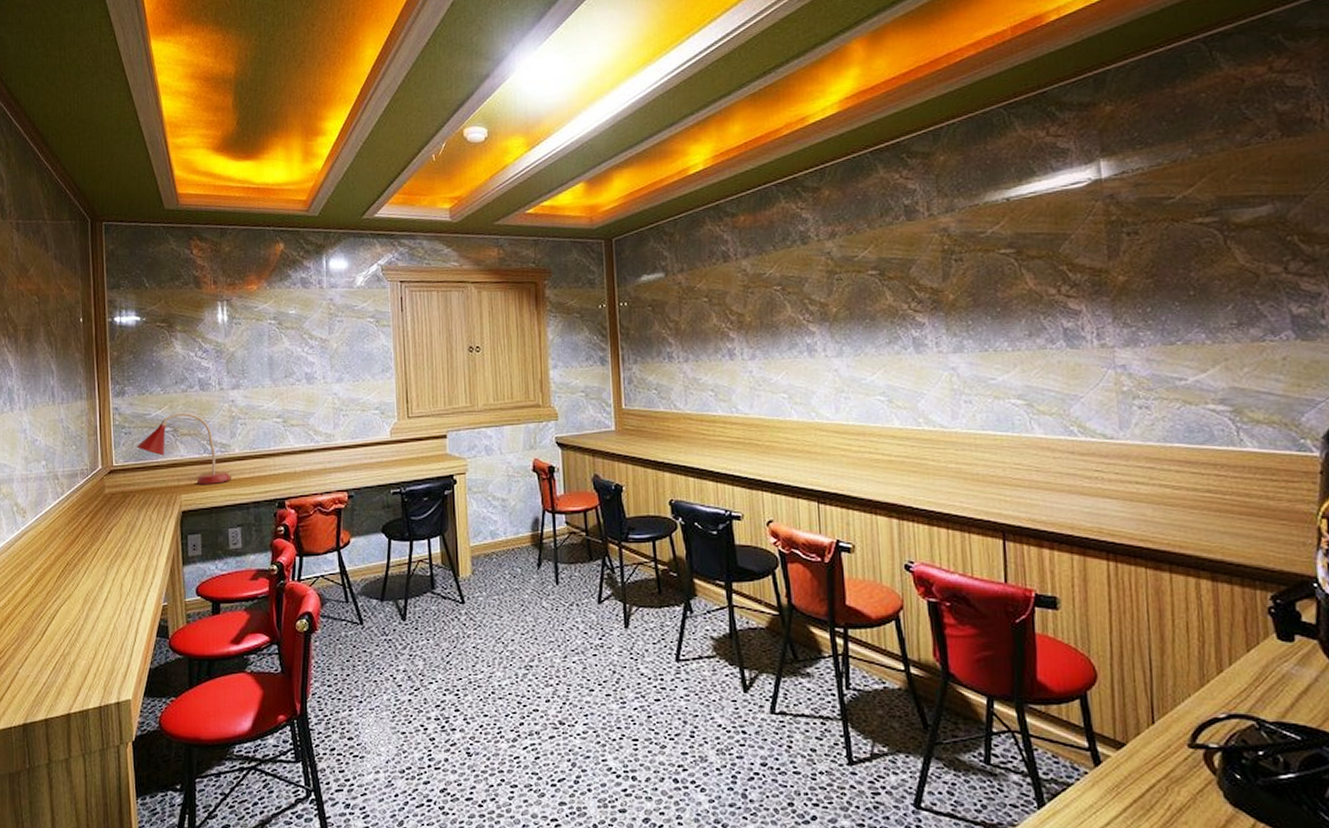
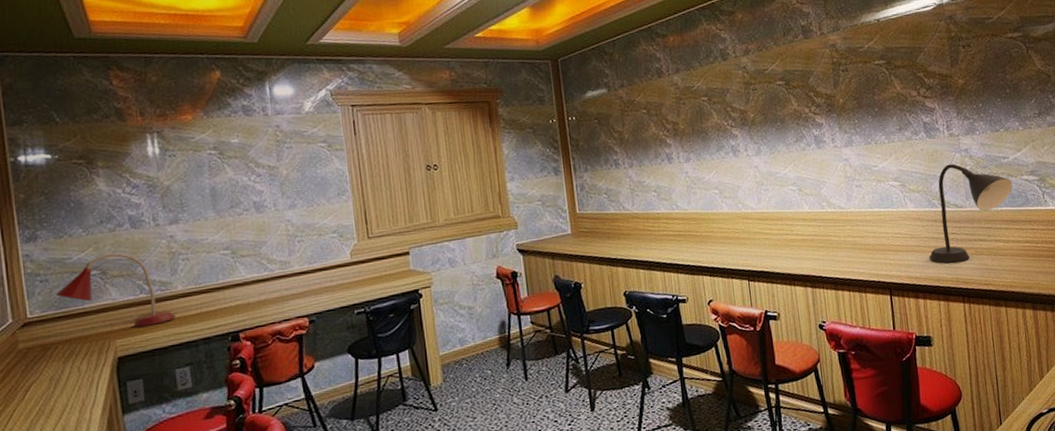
desk lamp: none [1060,382,1192,508] -> present [928,163,1013,264]

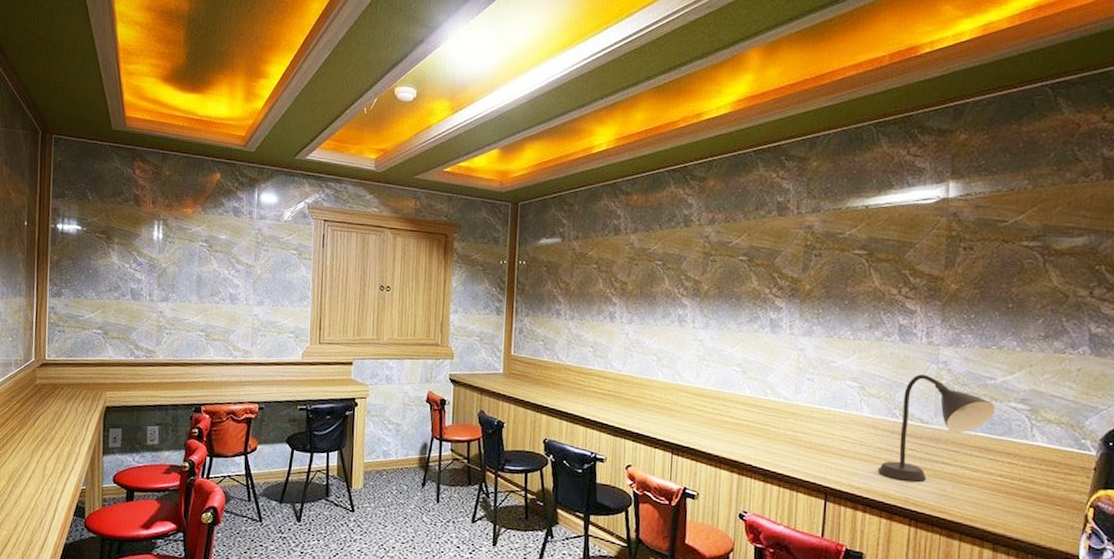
desk lamp: present [55,253,175,327] -> none [68,317,154,385]

